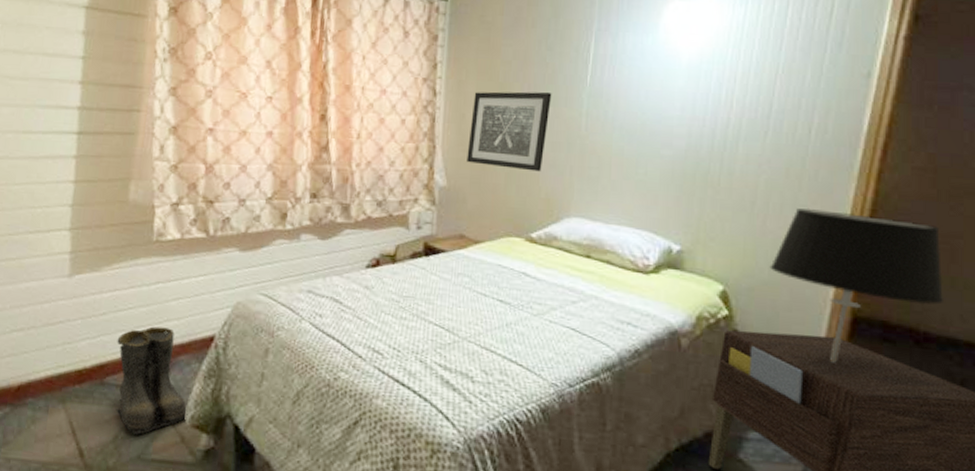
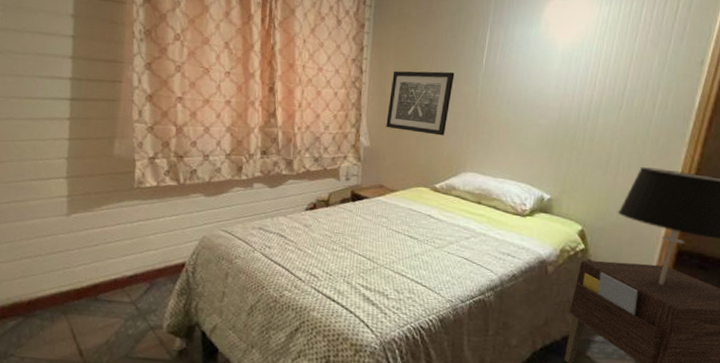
boots: present [116,326,188,435] -> none [107,255,165,339]

